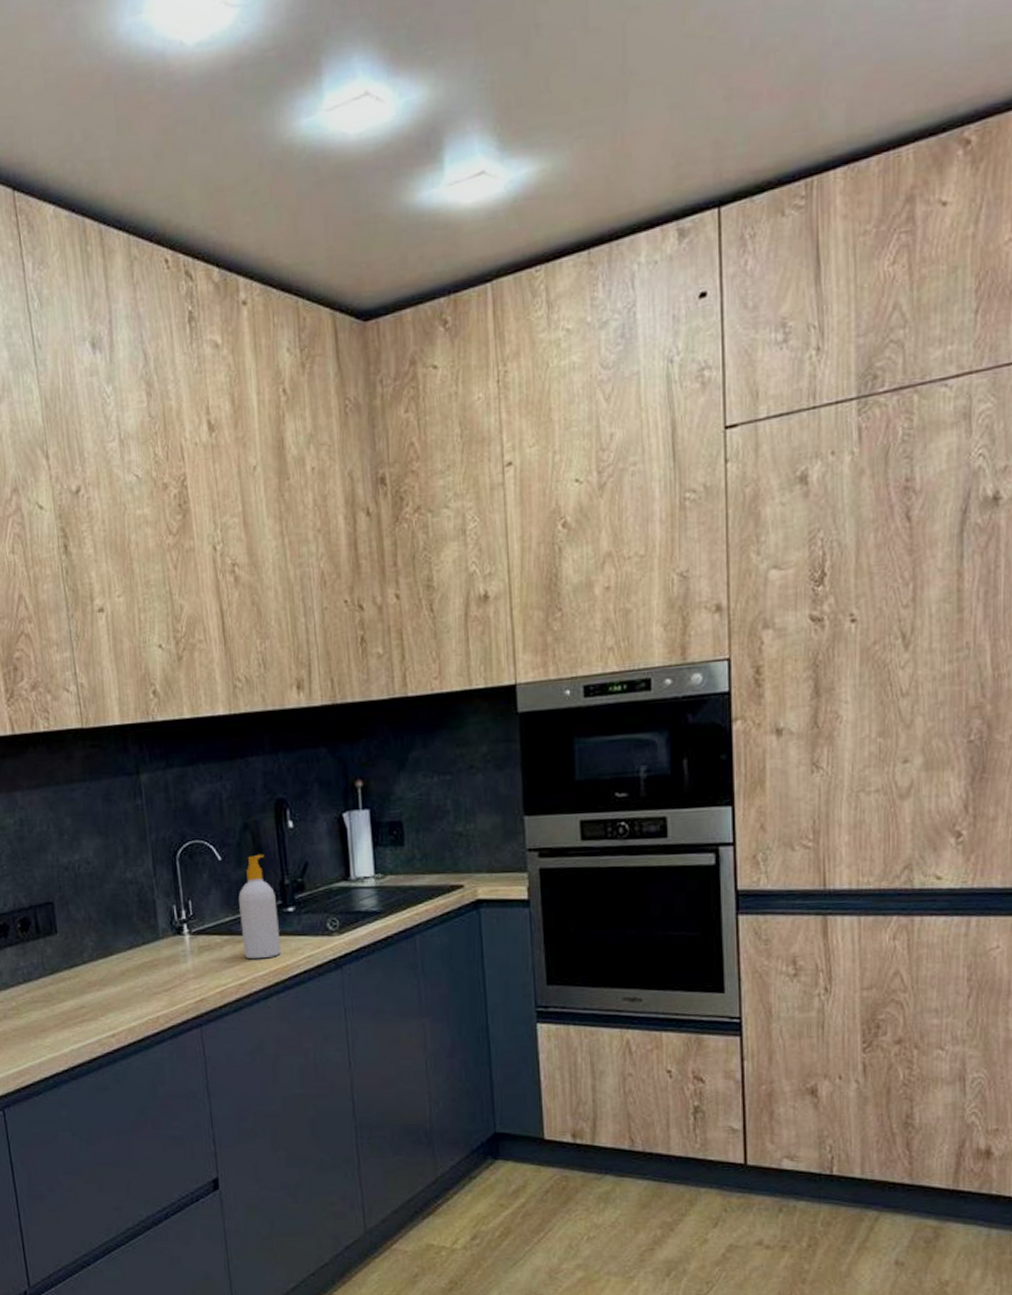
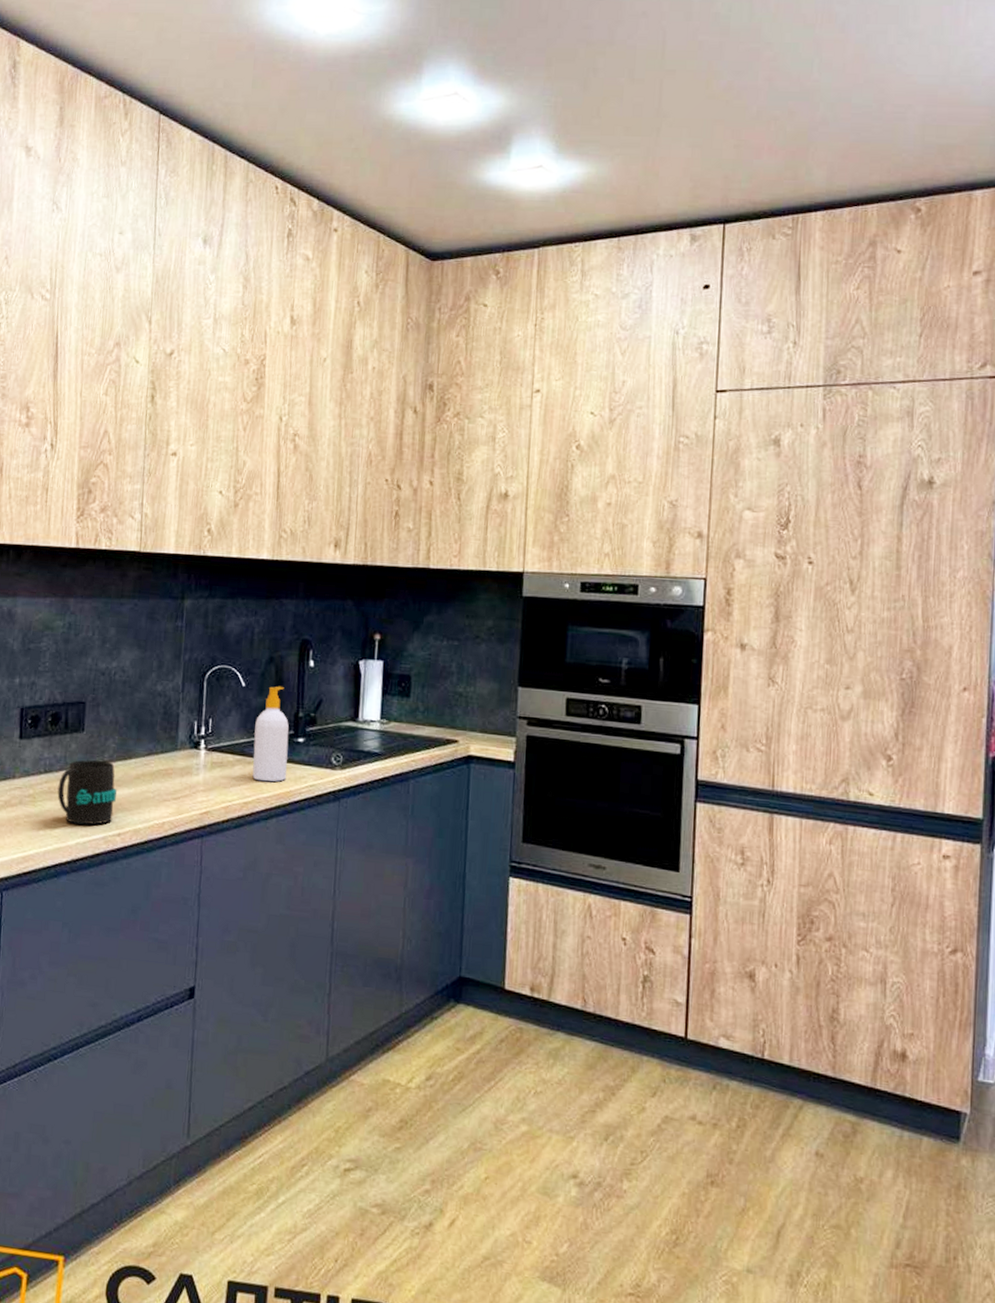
mug: none [40,961,105,1031] -> present [57,760,117,825]

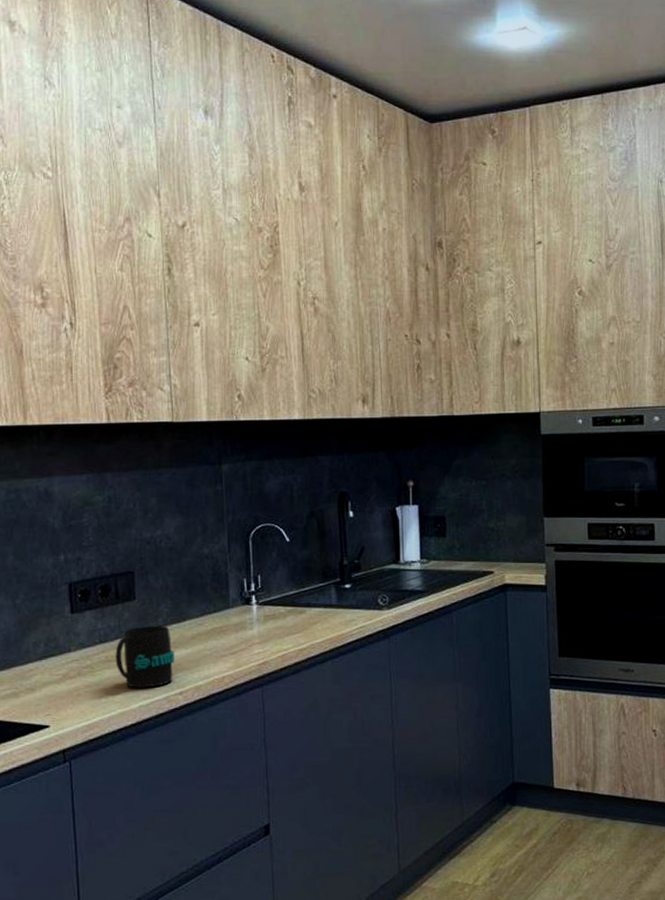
soap bottle: present [252,686,289,782] -> none [303,538,338,628]

